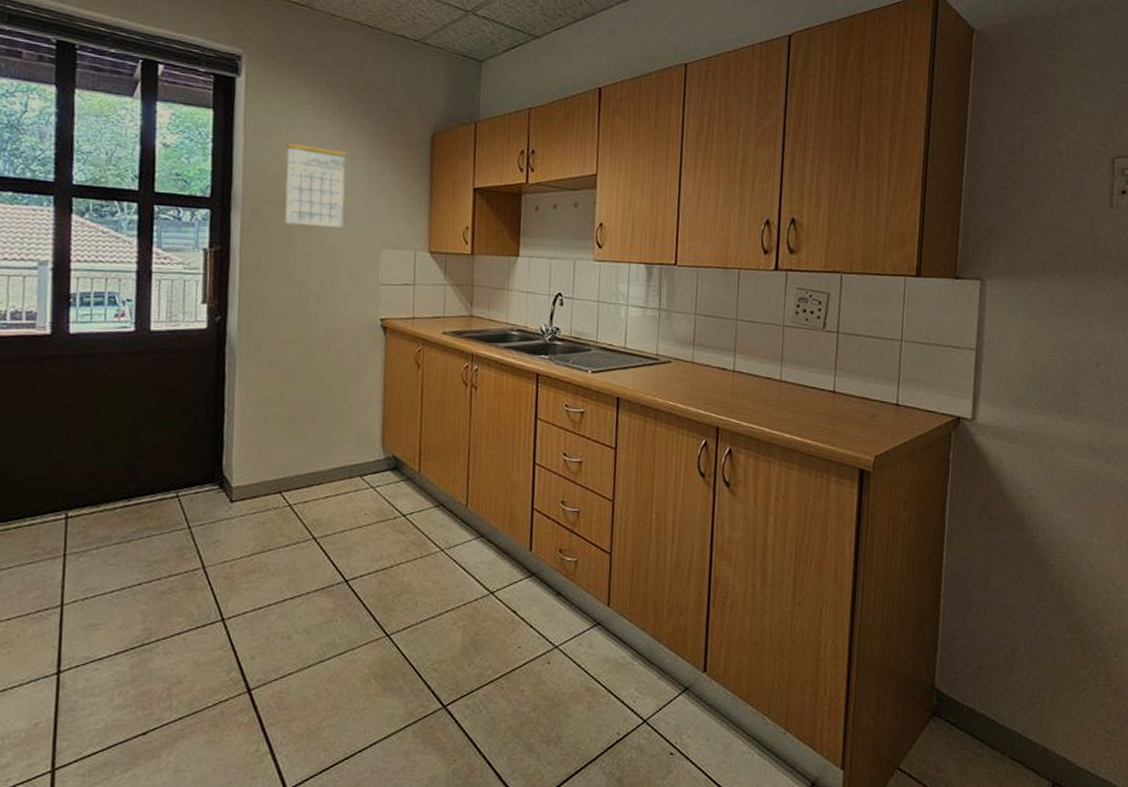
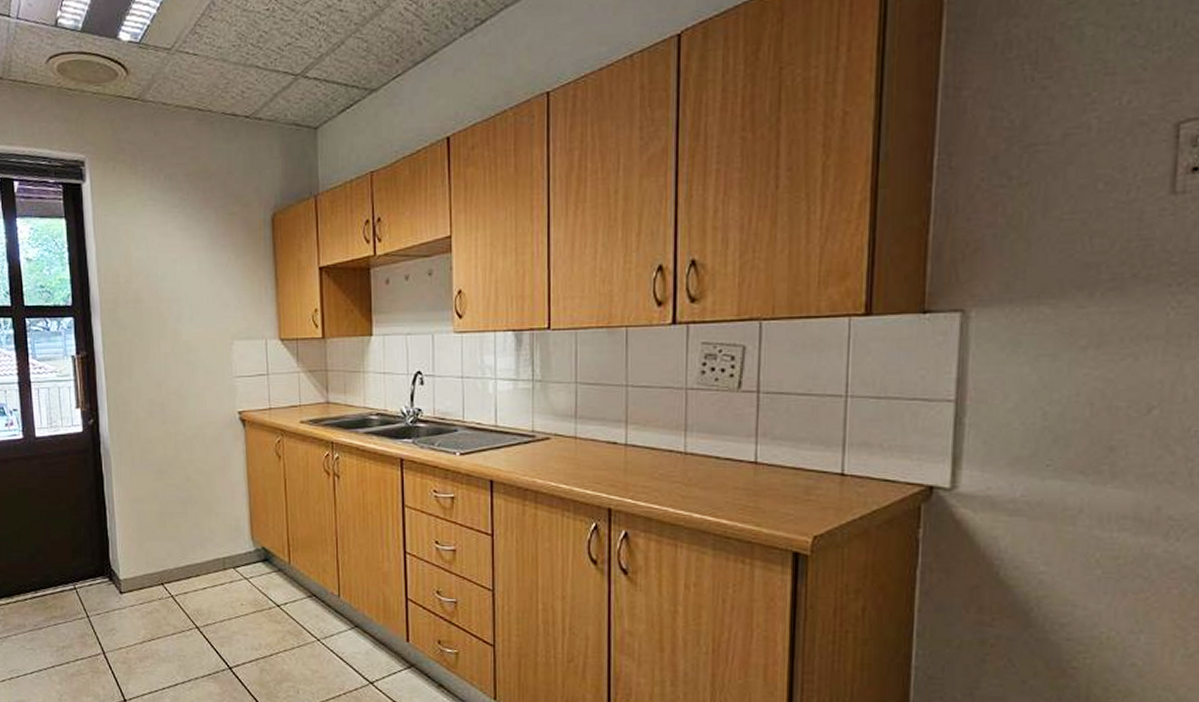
calendar: present [285,135,347,228] -> none [134,231,194,324]

